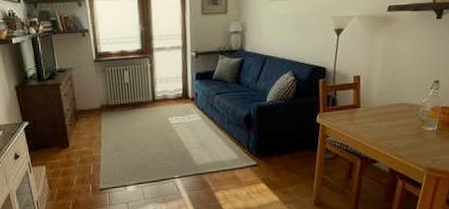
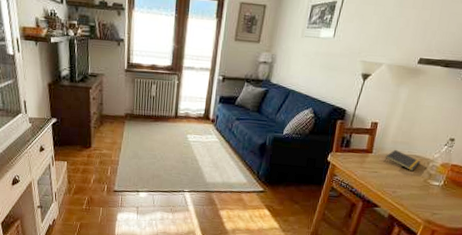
notepad: none [373,100,411,120] -> present [383,149,421,171]

